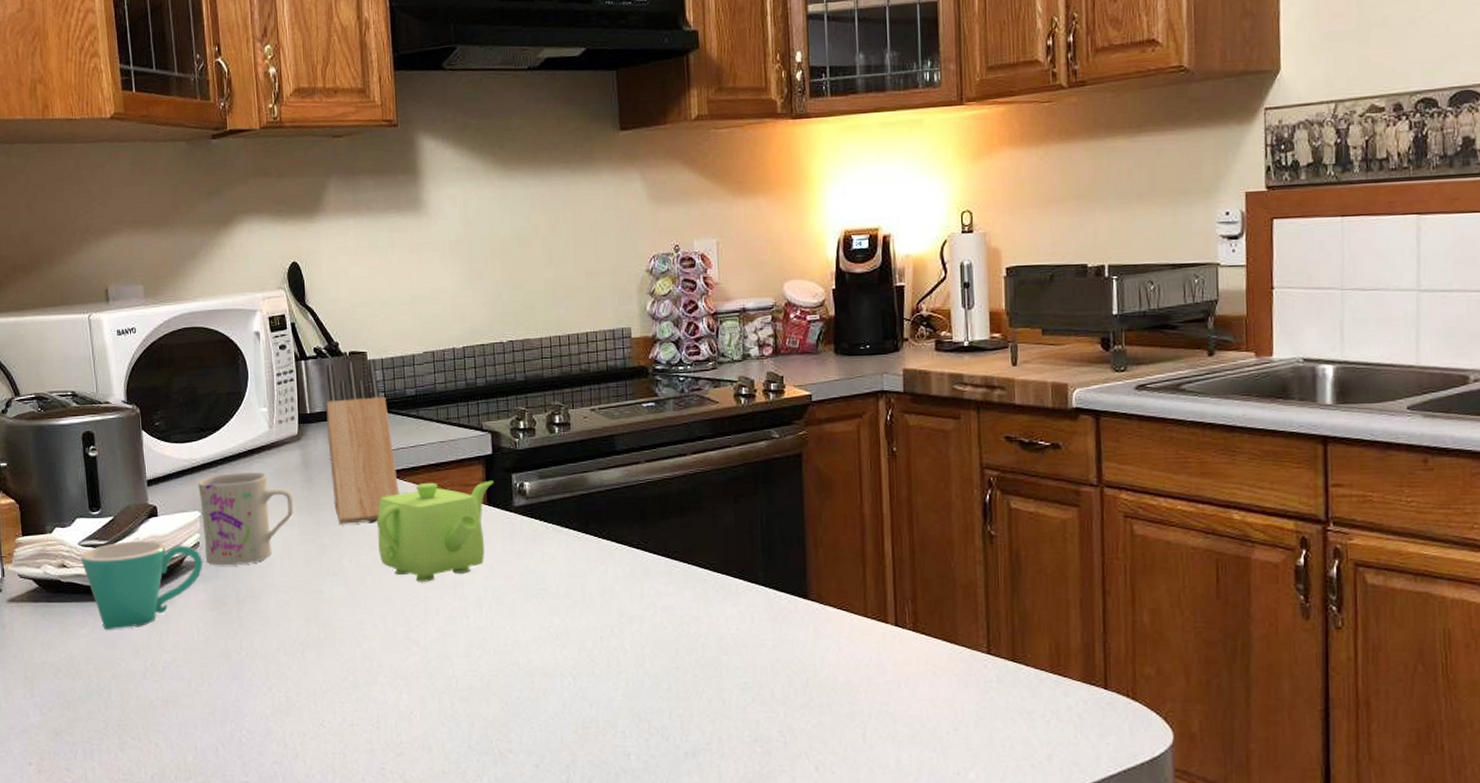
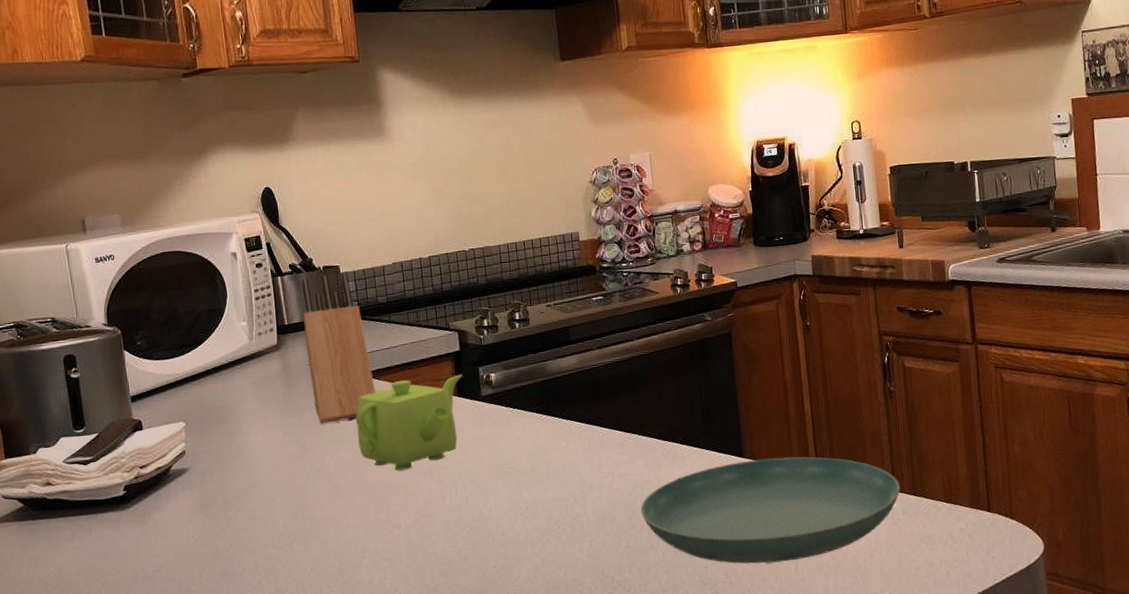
mug: present [81,541,203,630] -> none [66,453,190,542]
mug: present [198,472,294,565] -> none [181,381,276,471]
saucer: none [686,603,996,724] -> present [640,456,900,564]

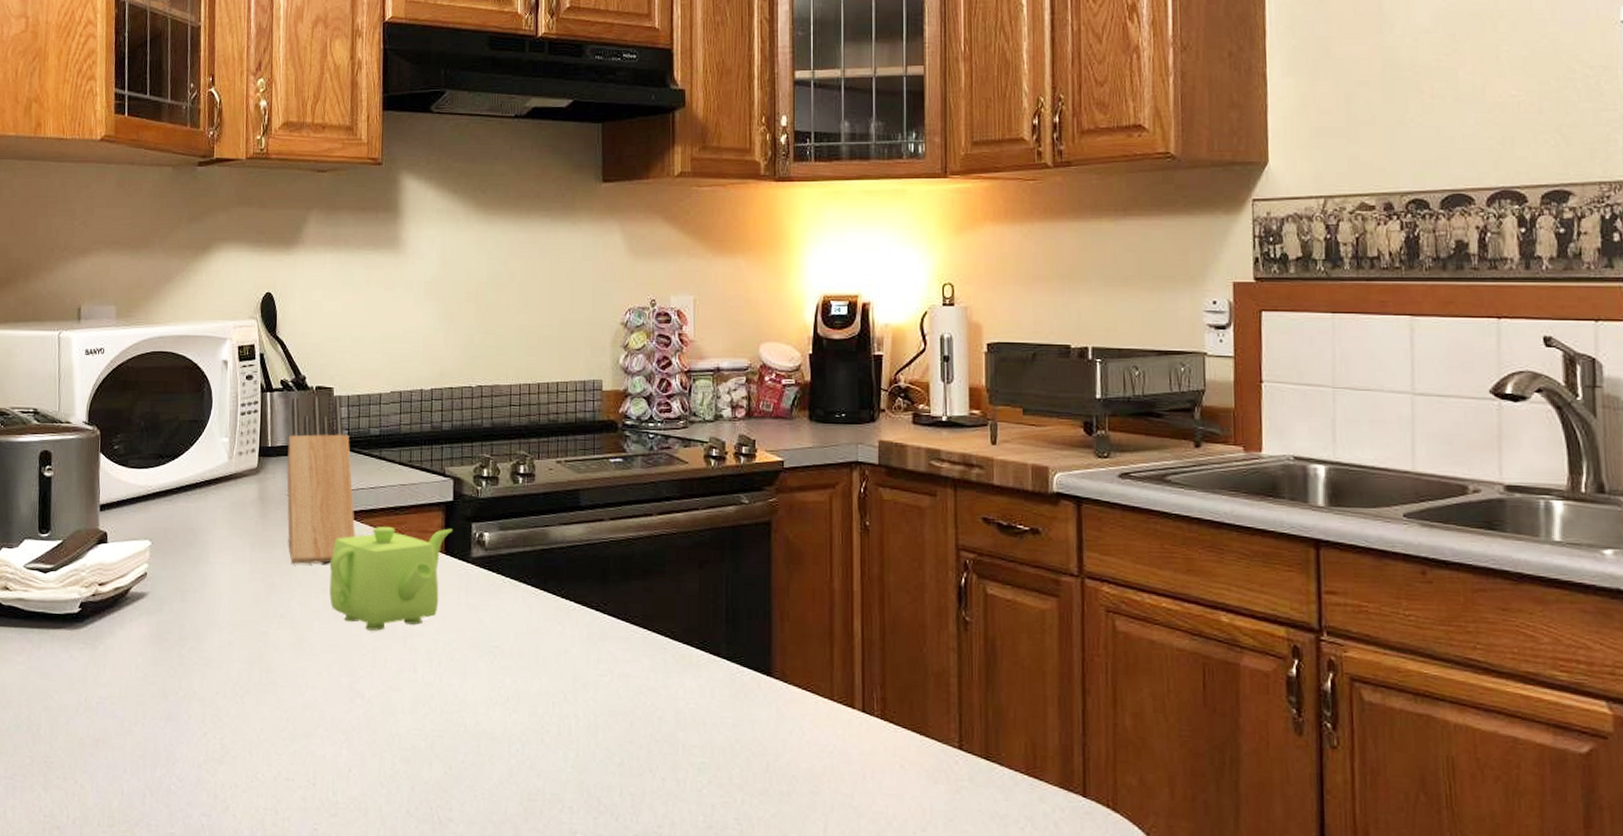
saucer: present [640,456,900,564] -> none [641,682,968,817]

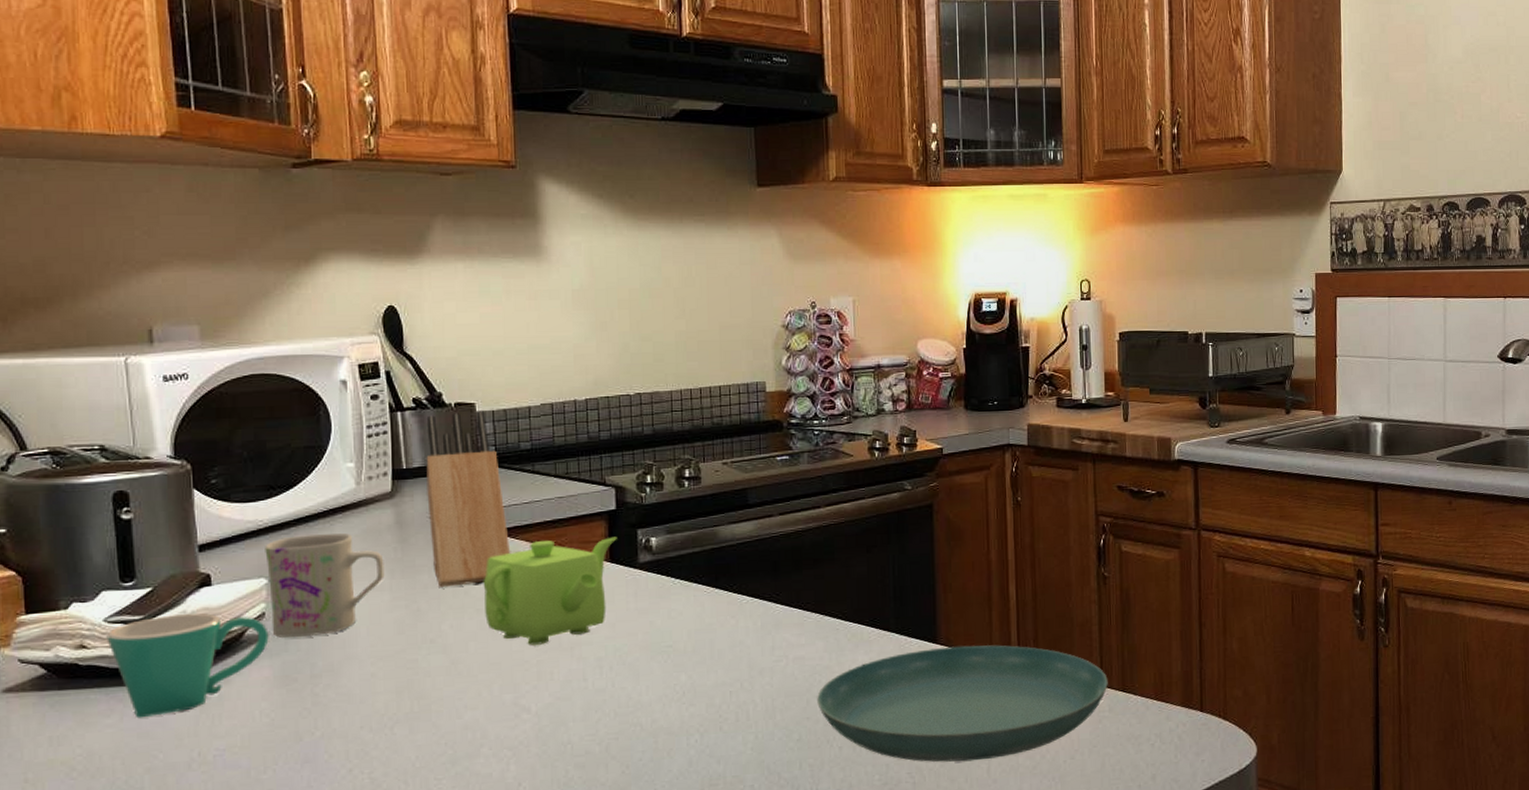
mug: none [24,567,149,660] -> present [106,613,269,718]
mug: none [151,503,247,599] -> present [265,533,385,638]
saucer: none [641,682,968,817] -> present [817,645,1108,762]

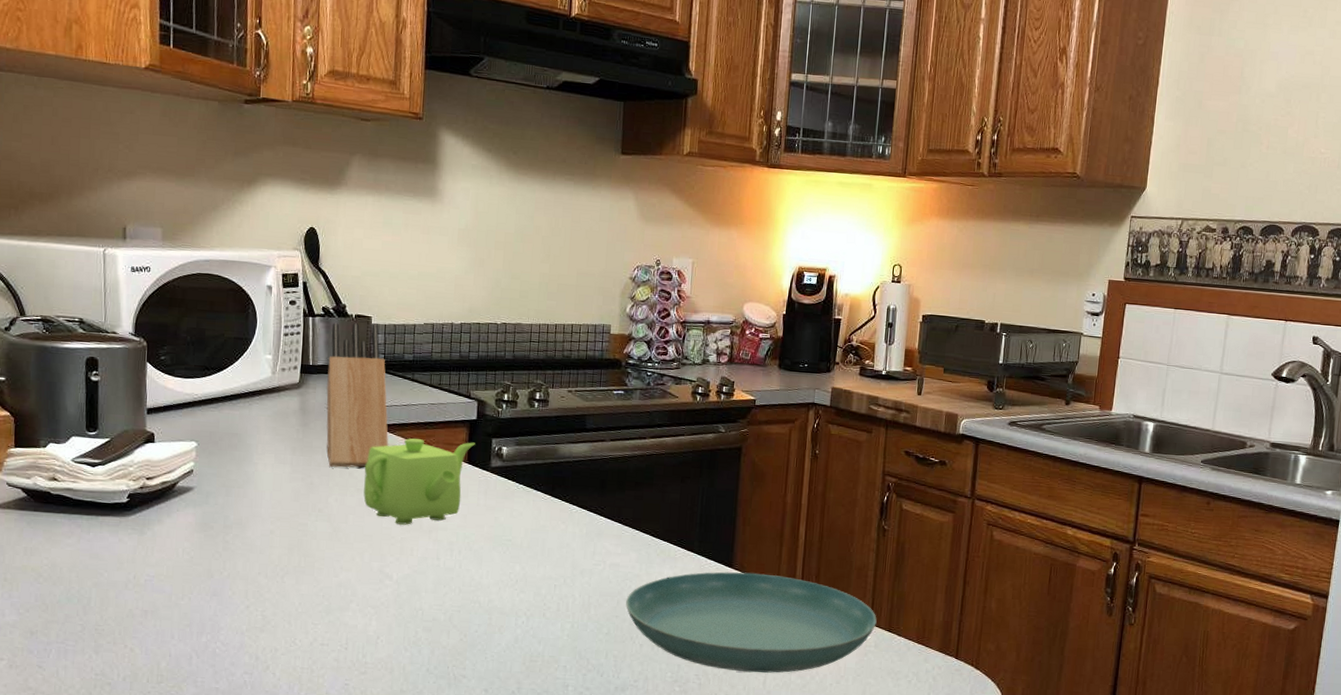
mug: present [106,613,269,718] -> none [73,462,195,542]
mug: present [265,533,385,638] -> none [197,410,288,494]

